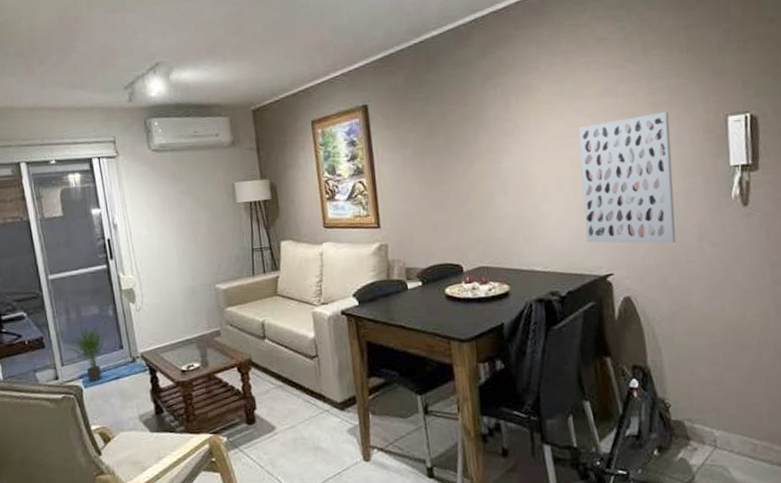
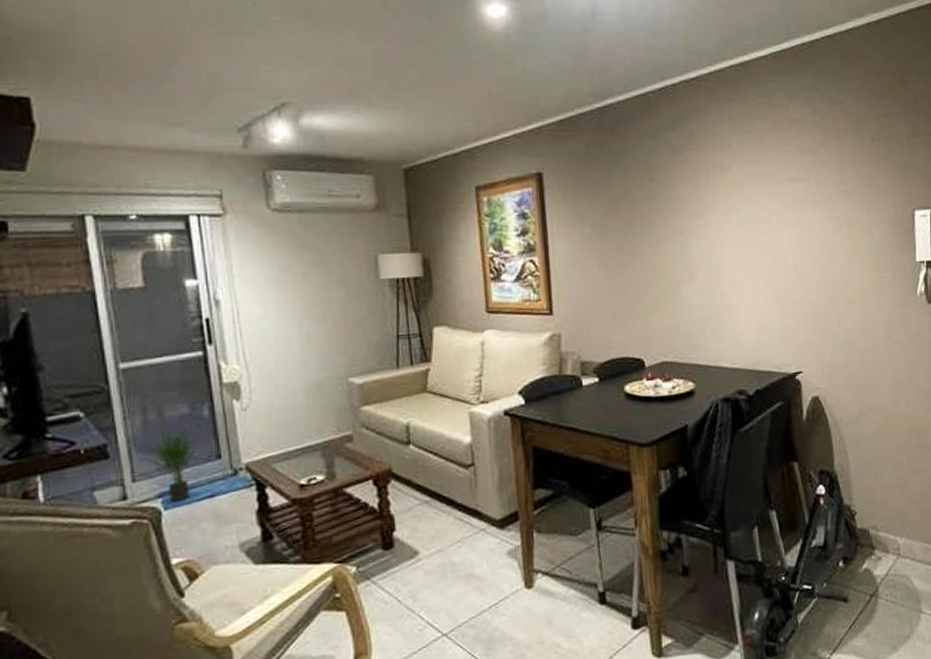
wall art: present [578,111,676,244] -> none [769,201,864,340]

